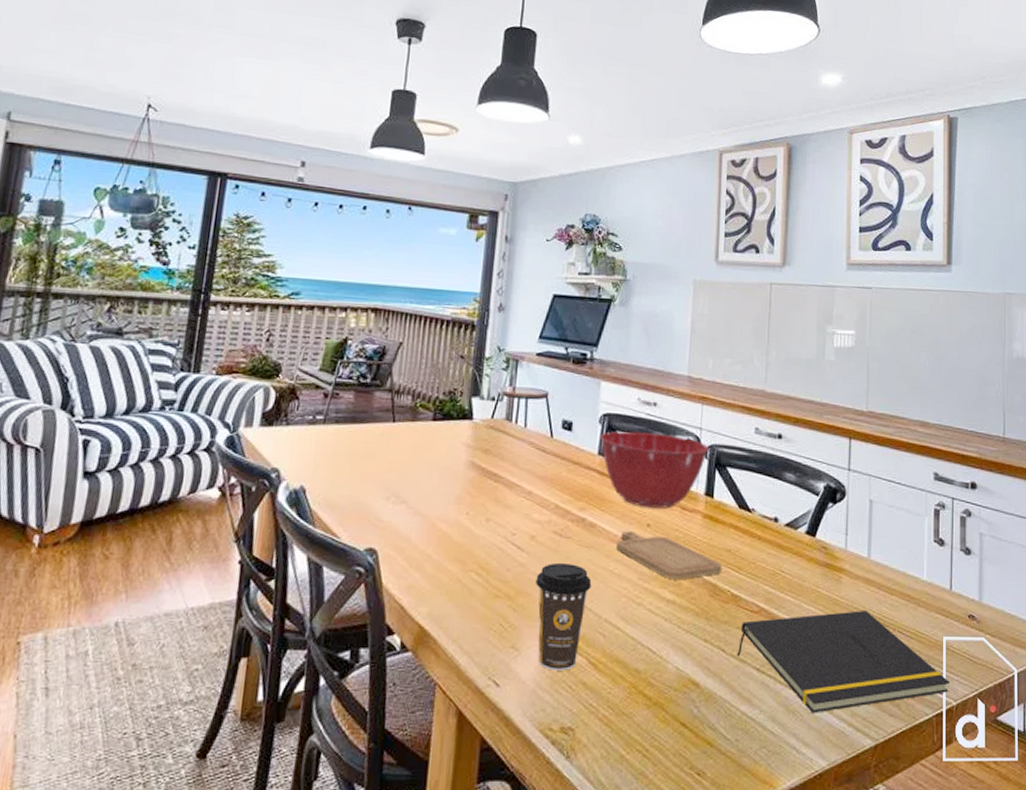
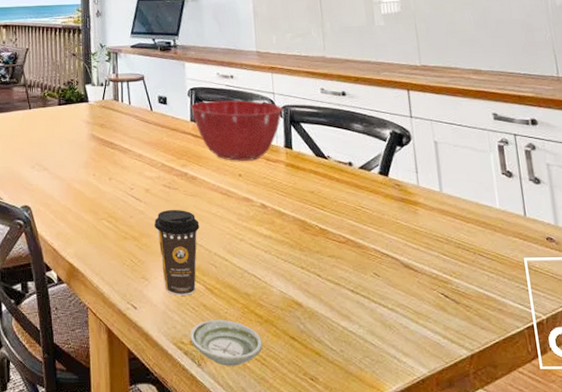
saucer: none [561,700,647,758] -> present [190,319,263,366]
chopping board: present [616,530,723,579] -> none [215,180,309,218]
notepad: present [737,611,951,713] -> none [331,238,538,327]

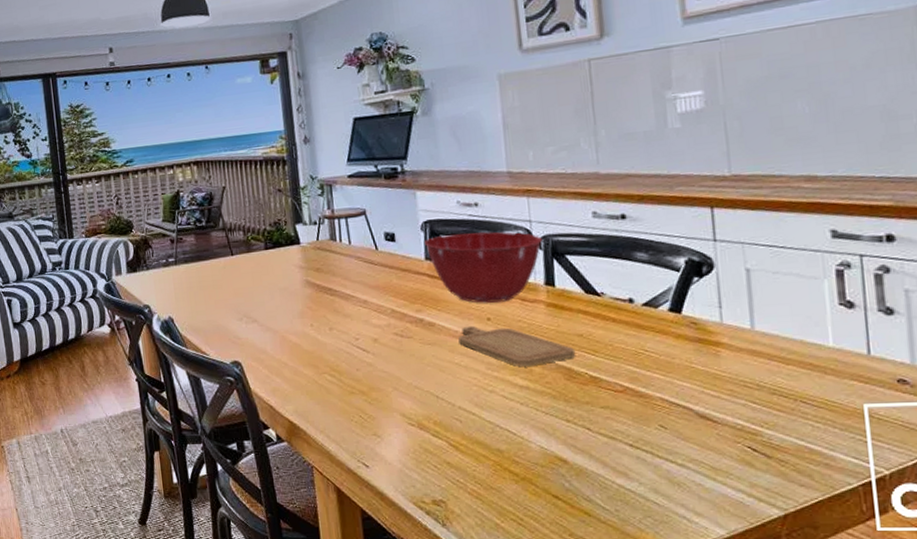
coffee cup: present [154,209,200,295] -> none [385,359,440,453]
saucer: present [190,319,263,366] -> none [432,477,519,526]
chopping board: none [215,180,309,218] -> present [458,325,576,366]

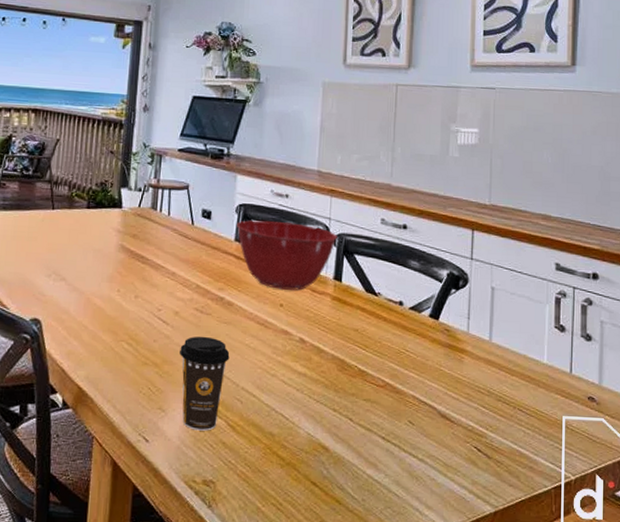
coffee cup: none [385,359,440,453] -> present [180,336,230,431]
chopping board: present [458,325,576,366] -> none [252,309,350,354]

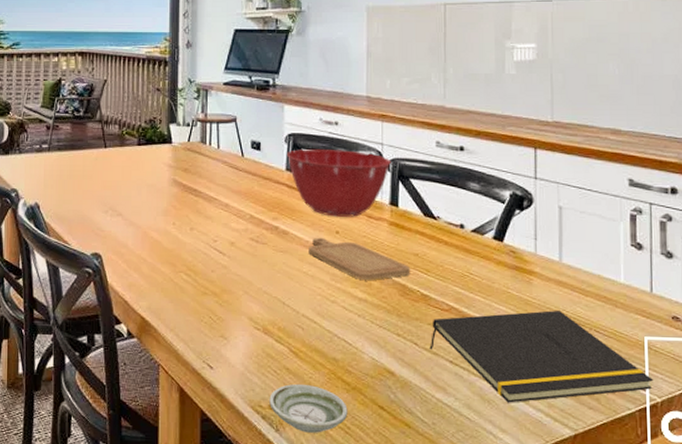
coffee cup: present [180,336,230,431] -> none [238,265,288,357]
saucer: none [203,458,281,510] -> present [269,383,348,433]
chopping board: none [252,309,350,354] -> present [308,237,411,280]
notepad: none [363,389,570,480] -> present [429,310,654,403]

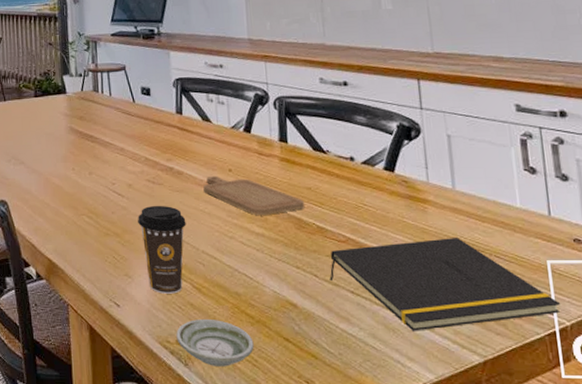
coffee cup: none [238,265,288,357] -> present [138,205,186,294]
mixing bowl: present [286,148,391,217] -> none [175,91,277,155]

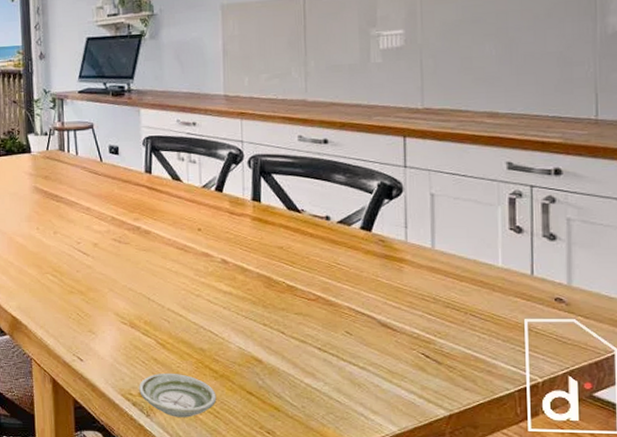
coffee cup: present [138,205,186,294] -> none [103,264,152,349]
chopping board: present [203,175,305,215] -> none [171,235,276,274]
notepad: present [329,238,561,331] -> none [297,297,535,386]

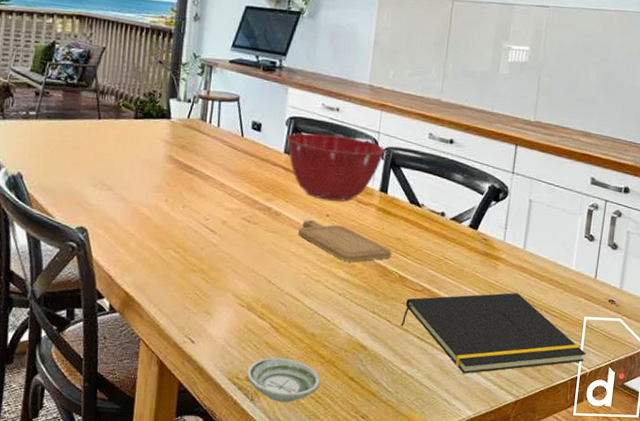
mixing bowl: none [144,149,252,215] -> present [286,133,385,202]
chopping board: none [171,235,276,274] -> present [298,219,392,262]
notepad: none [297,297,535,386] -> present [401,293,587,374]

